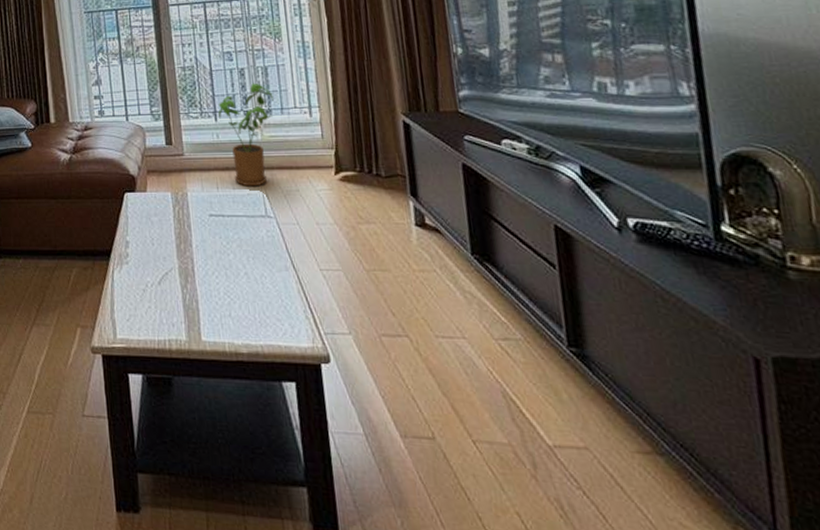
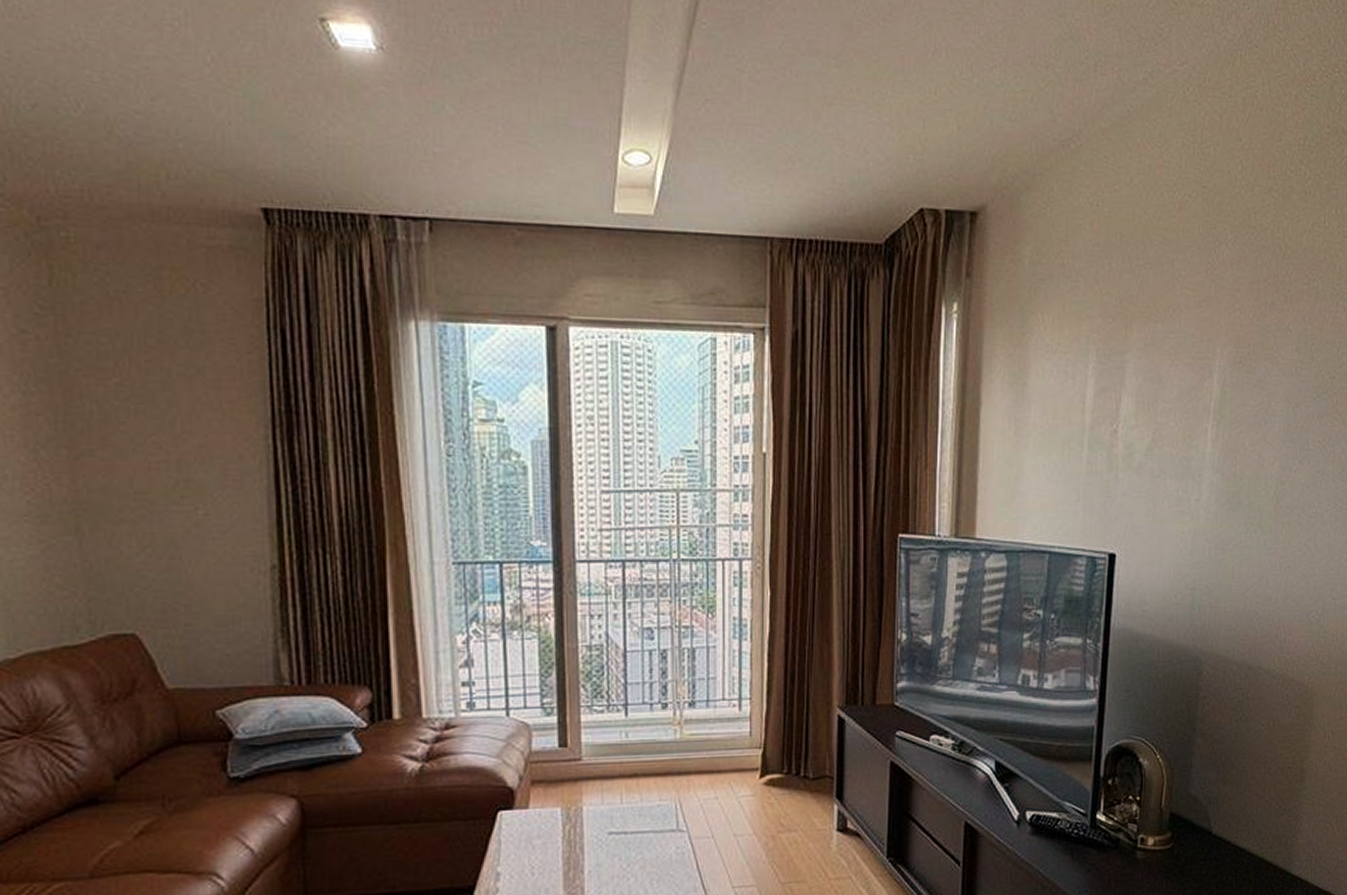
house plant: present [217,83,274,187] -> none [629,668,699,796]

